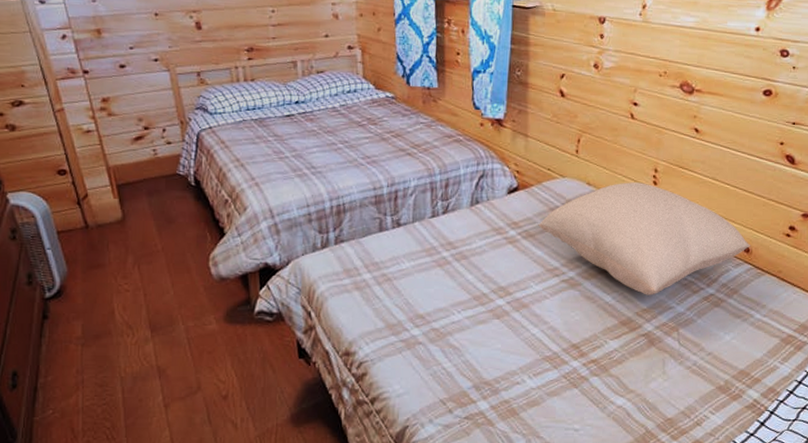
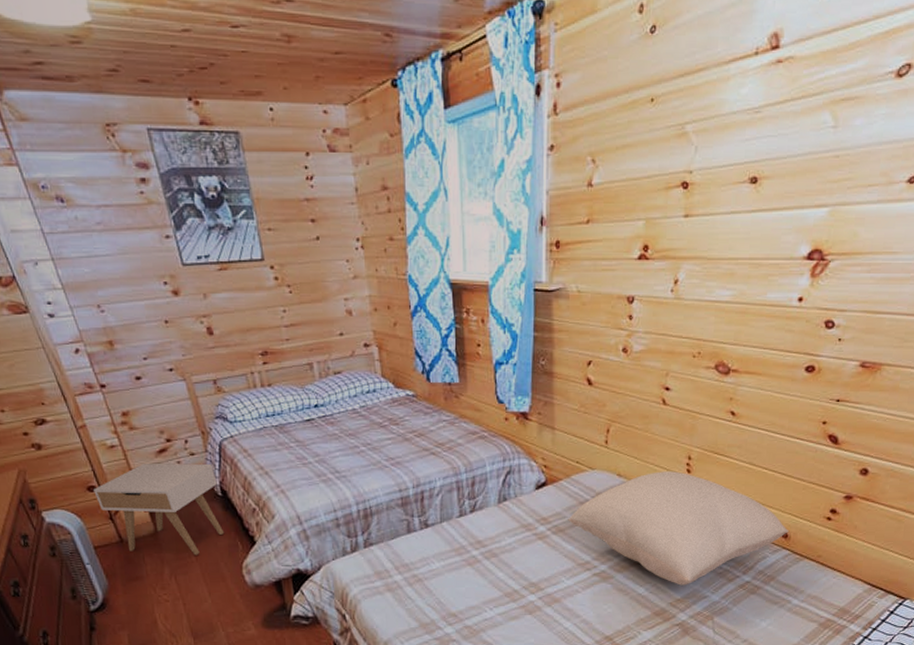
nightstand: none [64,150,194,245] -> present [94,463,225,555]

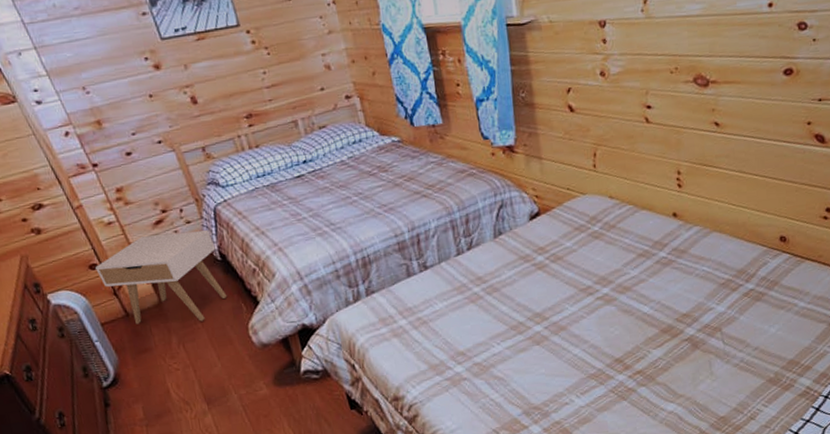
pillow: present [568,471,790,586] -> none [565,187,788,300]

